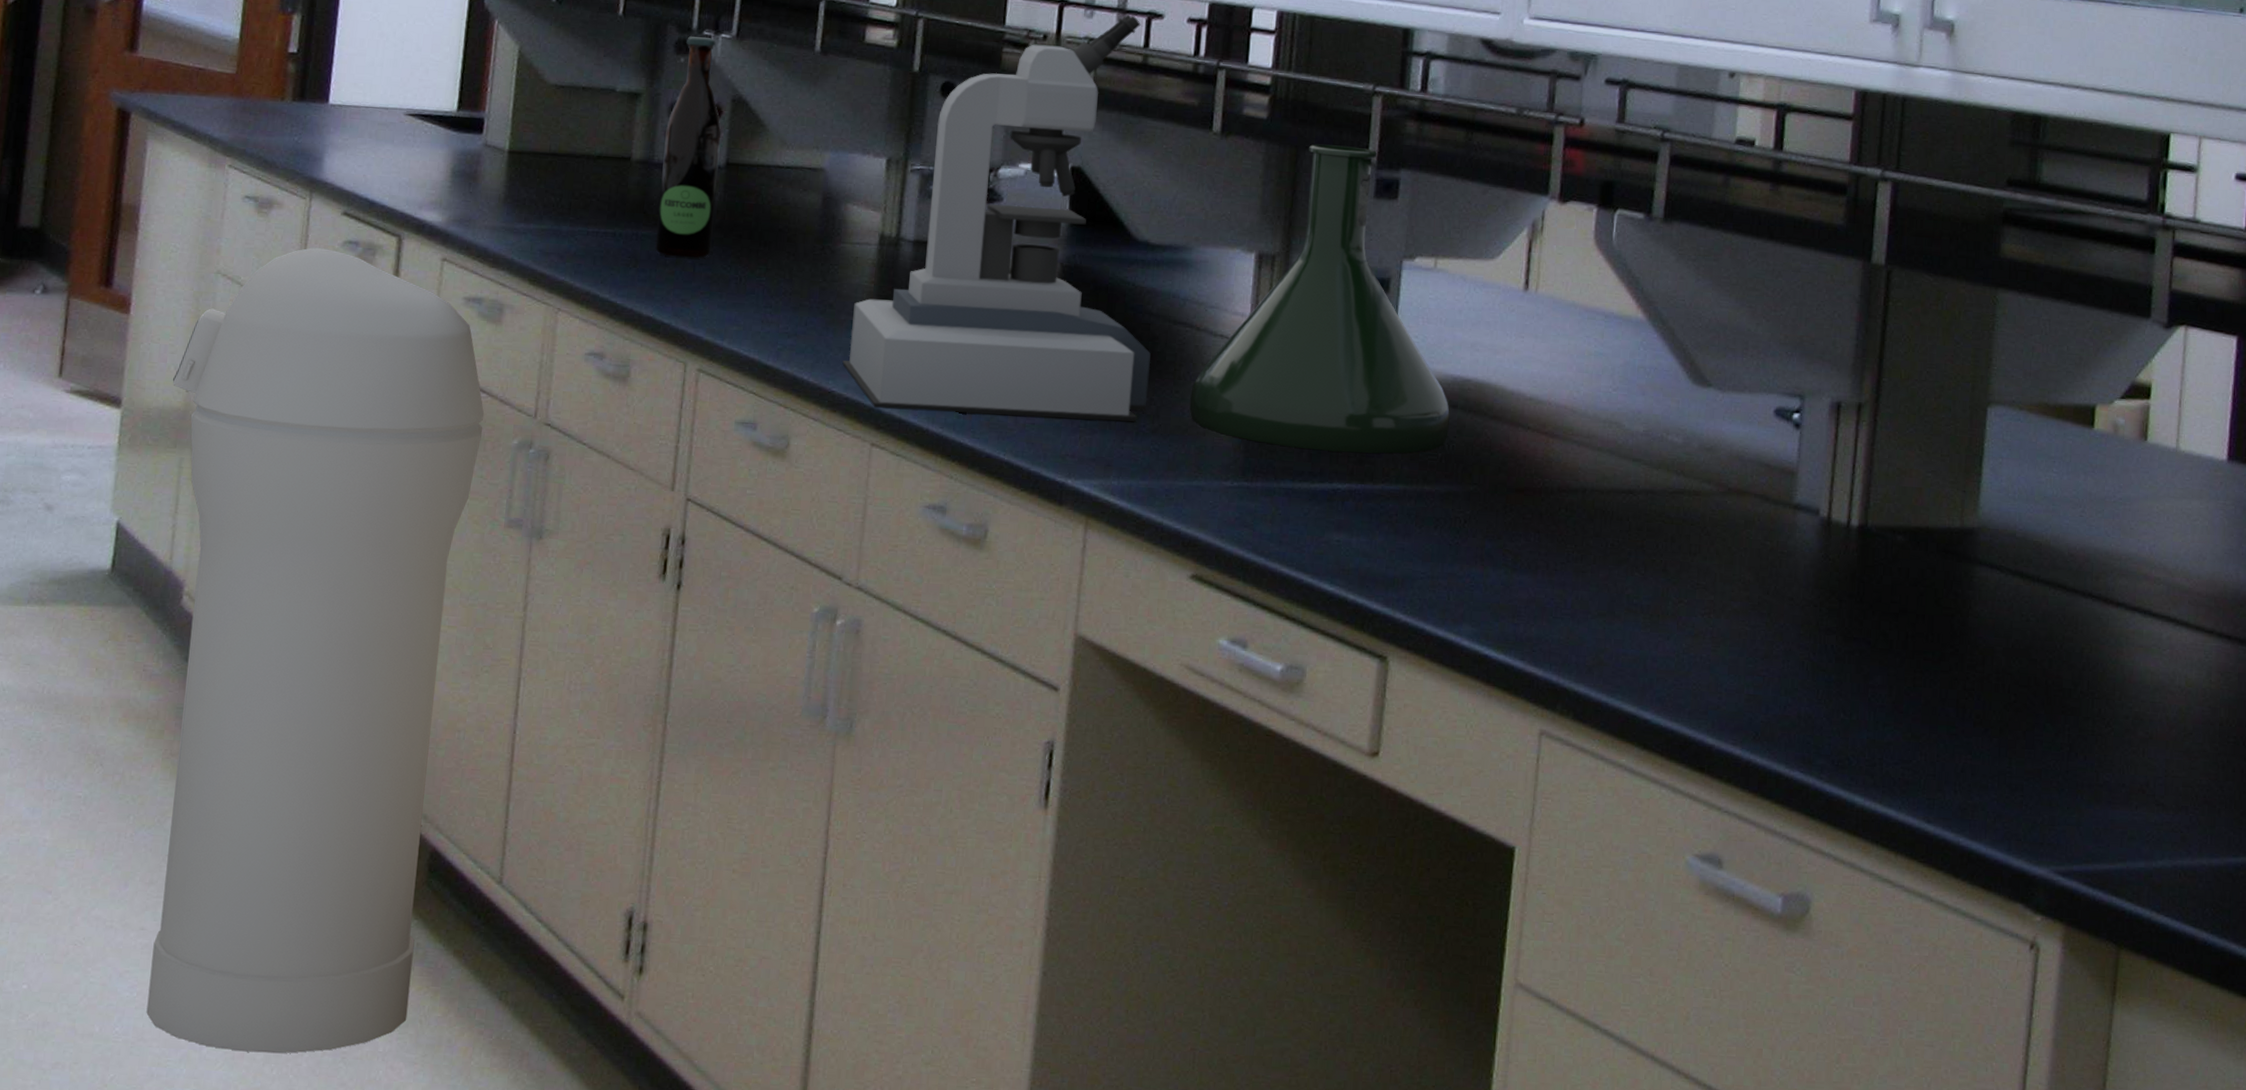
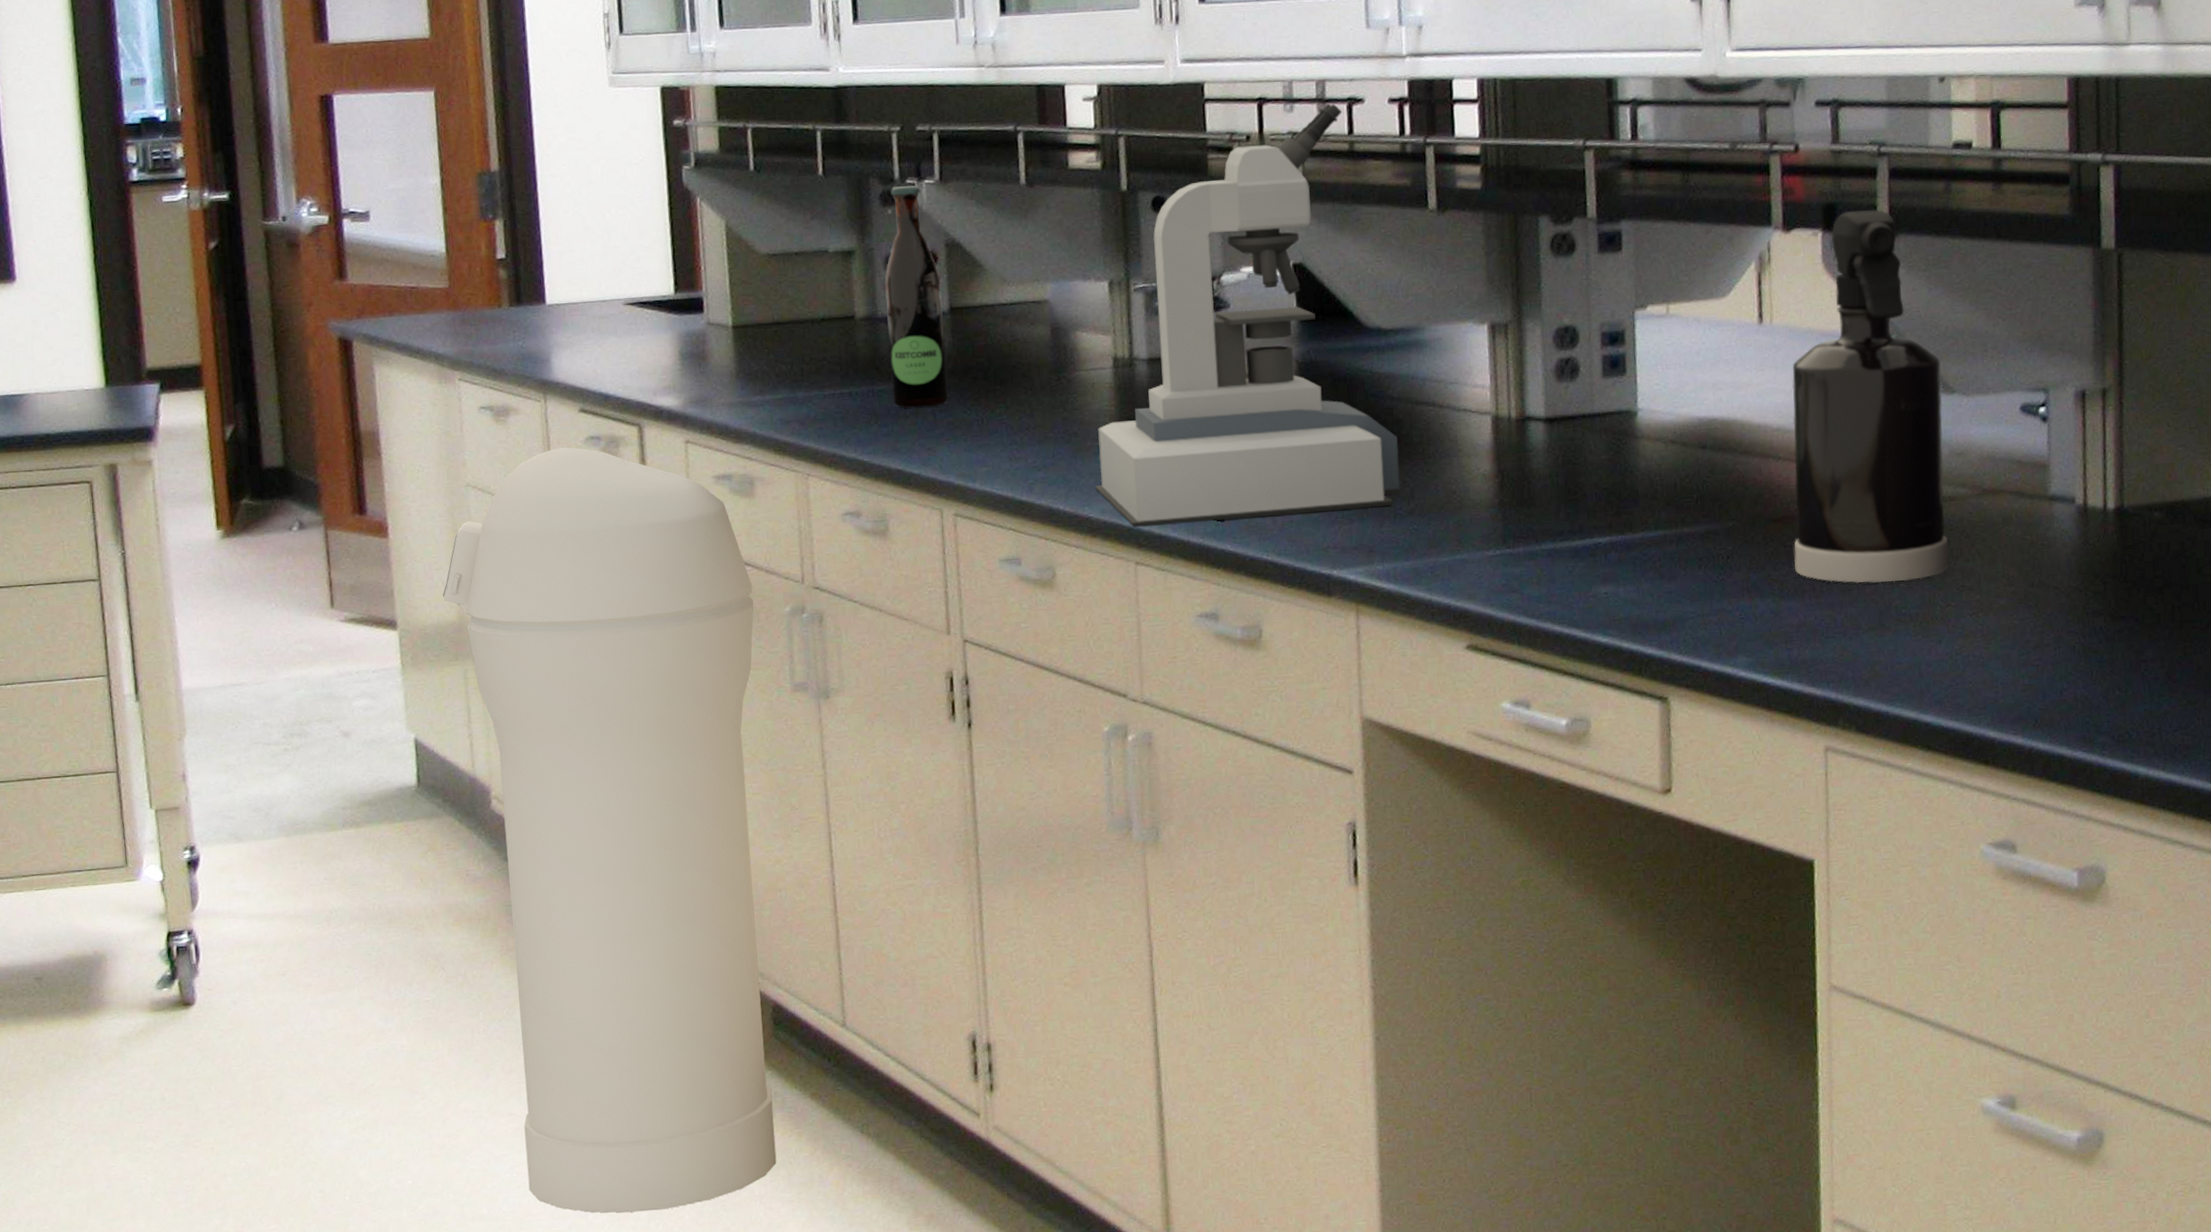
flask: present [1189,144,1450,454] -> none [1442,204,1701,510]
spray bottle: none [1531,191,1700,571] -> present [1792,210,1949,584]

